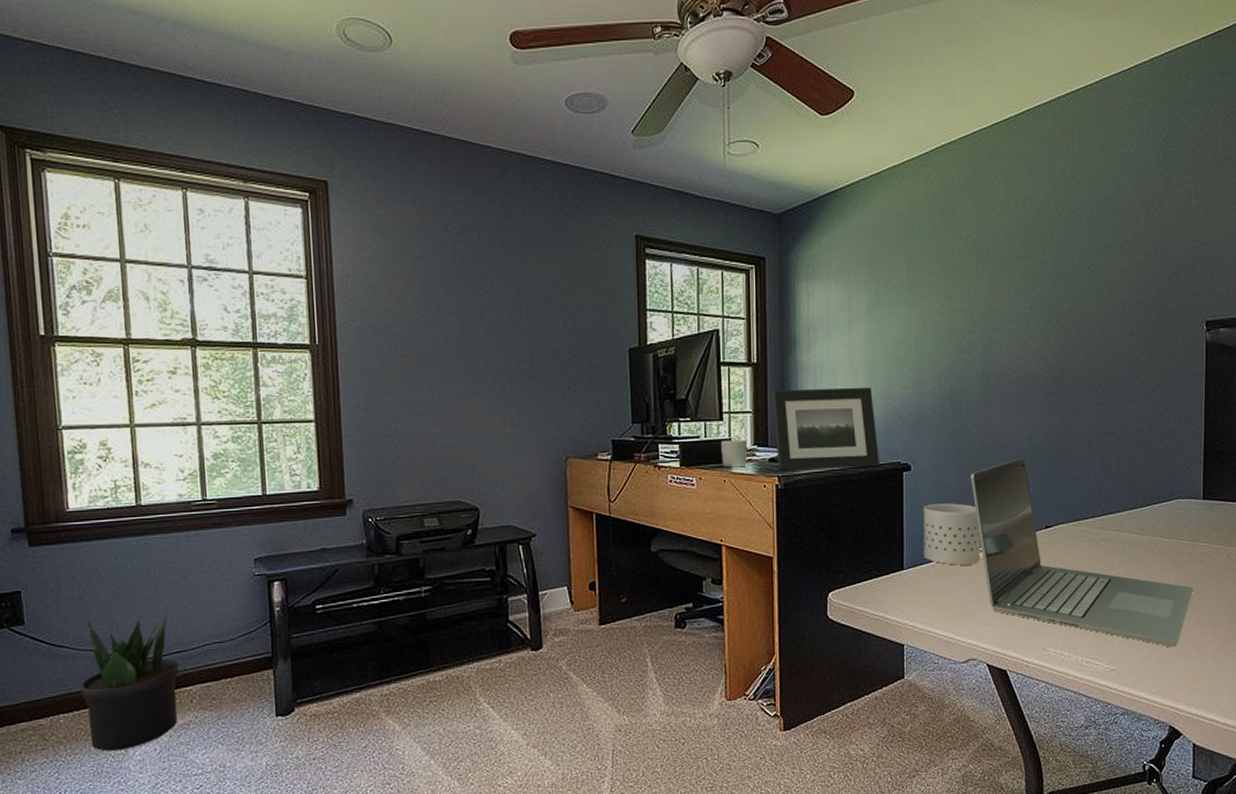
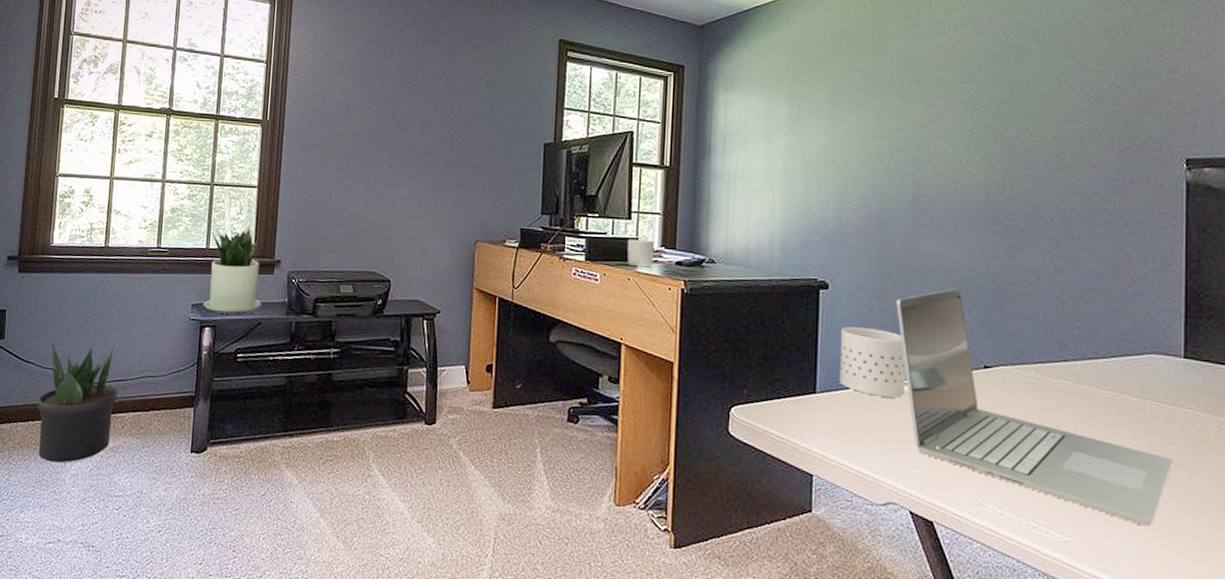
planter: none [266,467,337,565] -> present [203,228,262,314]
picture frame: present [772,387,881,472] -> none [682,194,795,281]

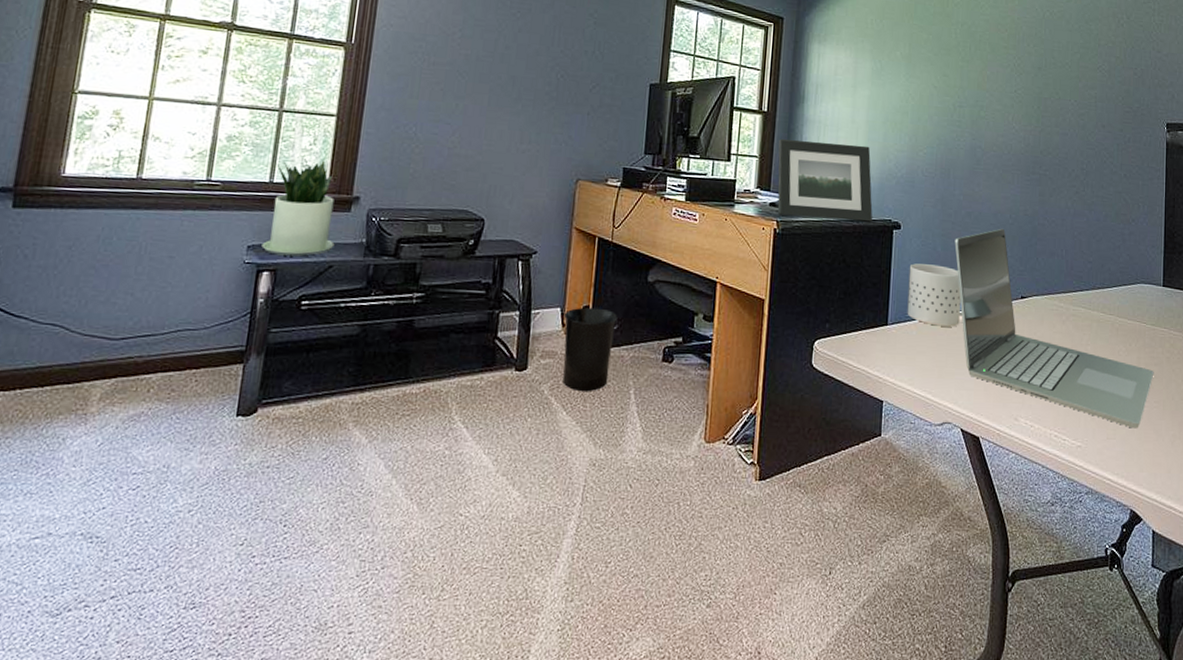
planter: present [37,341,118,463] -> none [26,291,144,438]
waste bin: none [468,365,521,448] -> present [563,307,618,391]
mug: present [627,239,655,268] -> none [725,180,752,208]
picture frame: none [682,194,795,281] -> present [777,139,873,222]

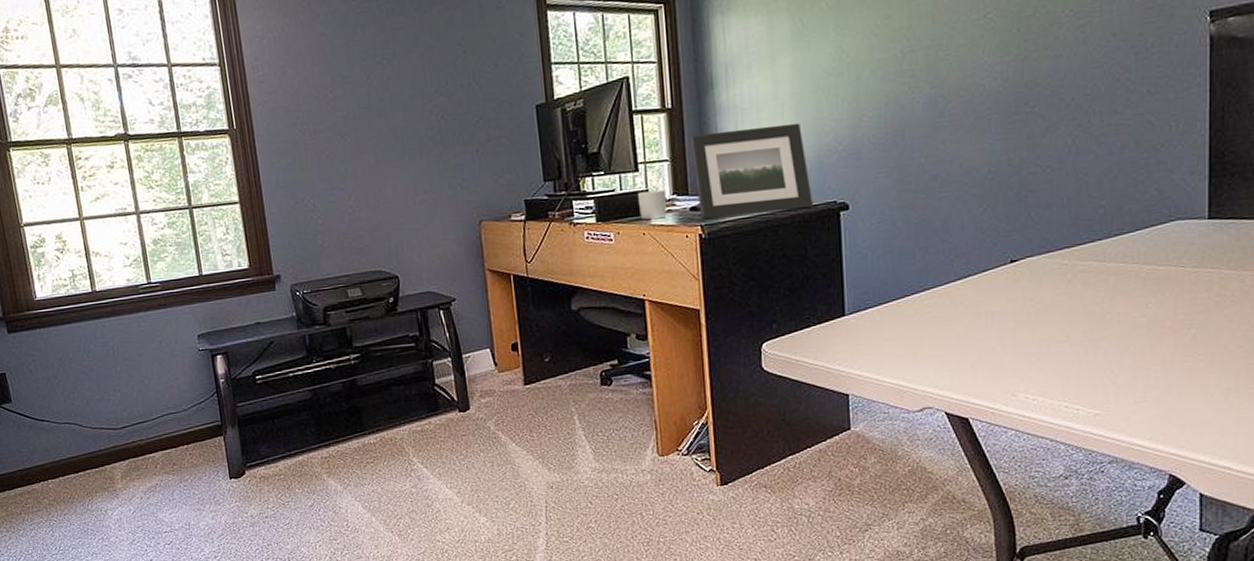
planter: present [261,160,335,257] -> none [200,247,270,340]
waste bin: present [563,307,618,391] -> none [494,343,550,423]
mug: none [725,180,752,208] -> present [637,189,667,220]
mug: present [907,263,962,327] -> none [864,241,936,309]
laptop: present [954,228,1154,429] -> none [918,186,1198,388]

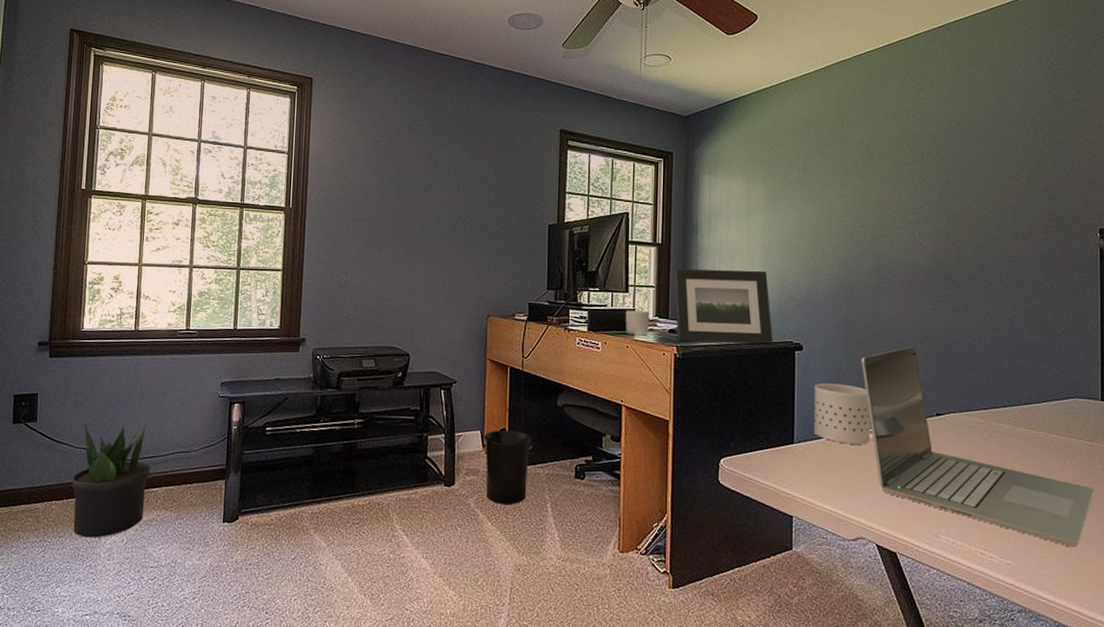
planter: none [61,388,146,512] -> present [71,422,151,538]
waste bin: none [494,343,550,423] -> present [483,430,532,504]
mug: none [864,241,936,309] -> present [813,383,873,445]
laptop: none [918,186,1198,388] -> present [861,346,1094,548]

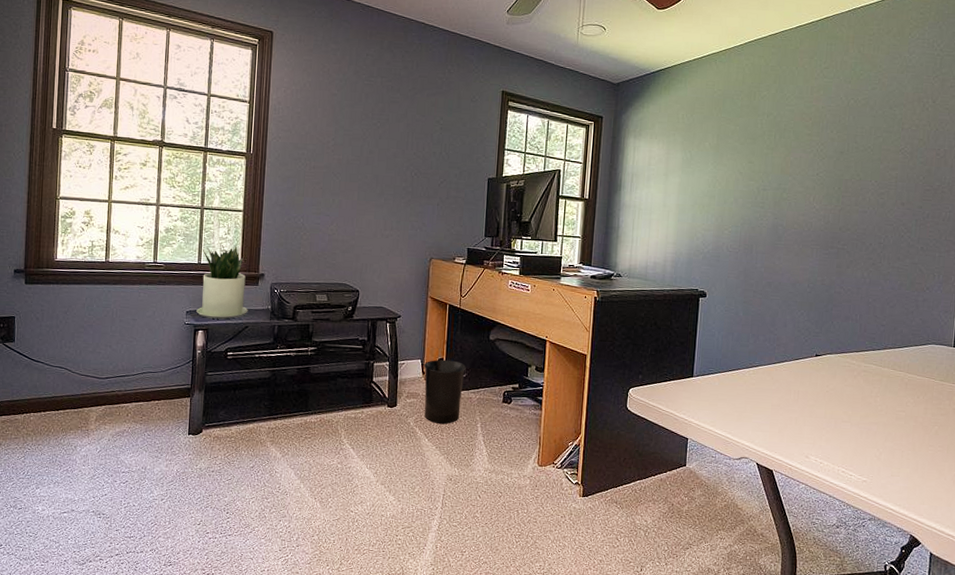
planter: present [71,422,151,538] -> none [48,343,122,446]
planter: none [232,309,288,390] -> present [196,246,248,319]
mug: present [625,310,650,336] -> none [553,257,575,280]
picture frame: present [674,268,774,344] -> none [597,222,682,291]
mug: present [813,383,873,445] -> none [710,326,761,380]
laptop: present [861,346,1094,548] -> none [755,296,940,469]

